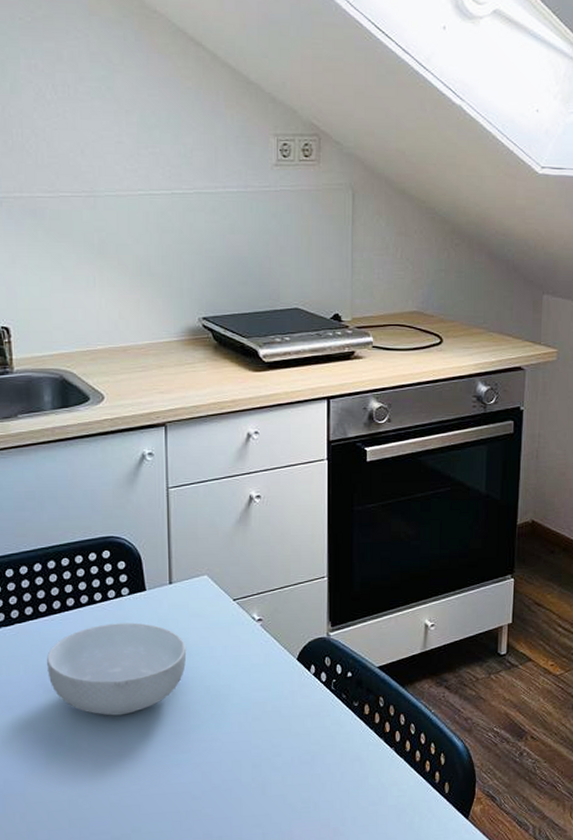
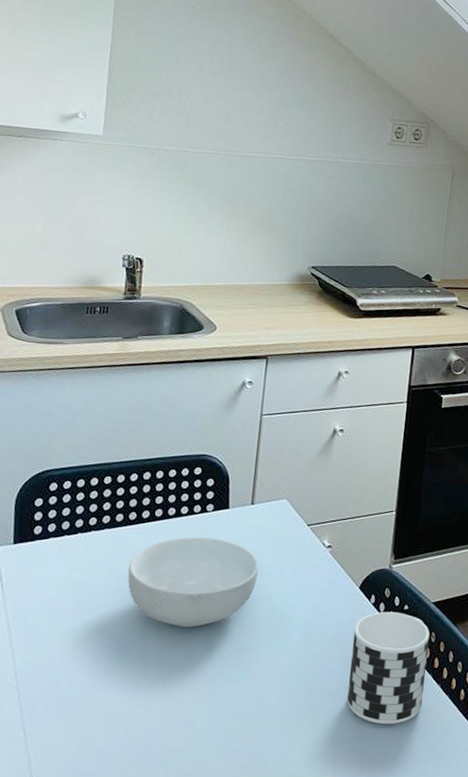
cup: none [296,680,377,793] -> present [347,611,430,725]

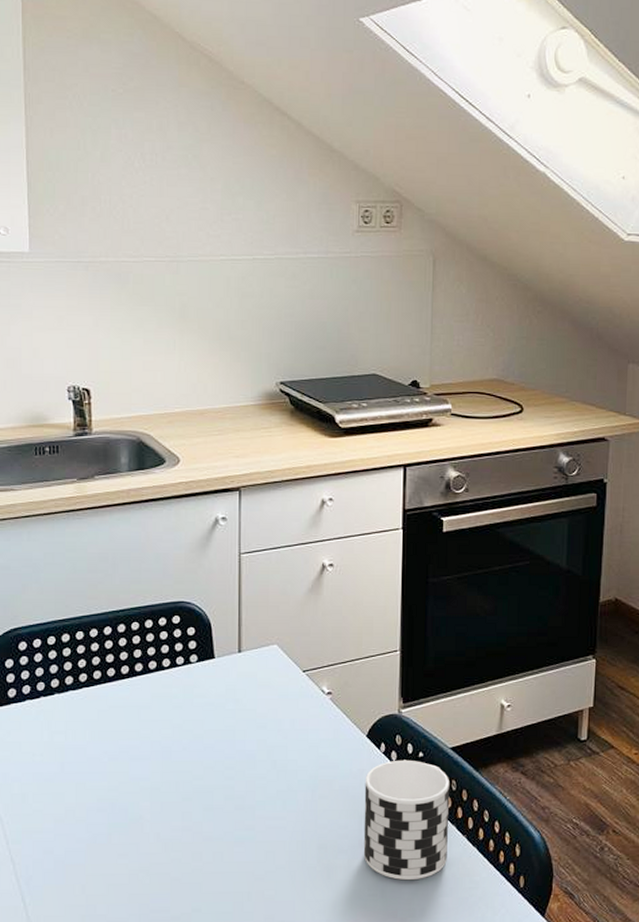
cereal bowl: present [127,537,259,628] -> none [113,691,254,787]

